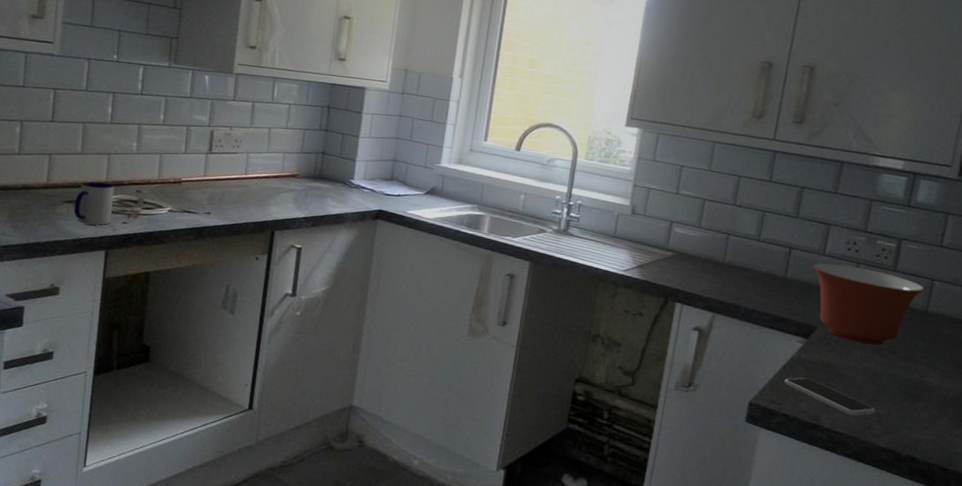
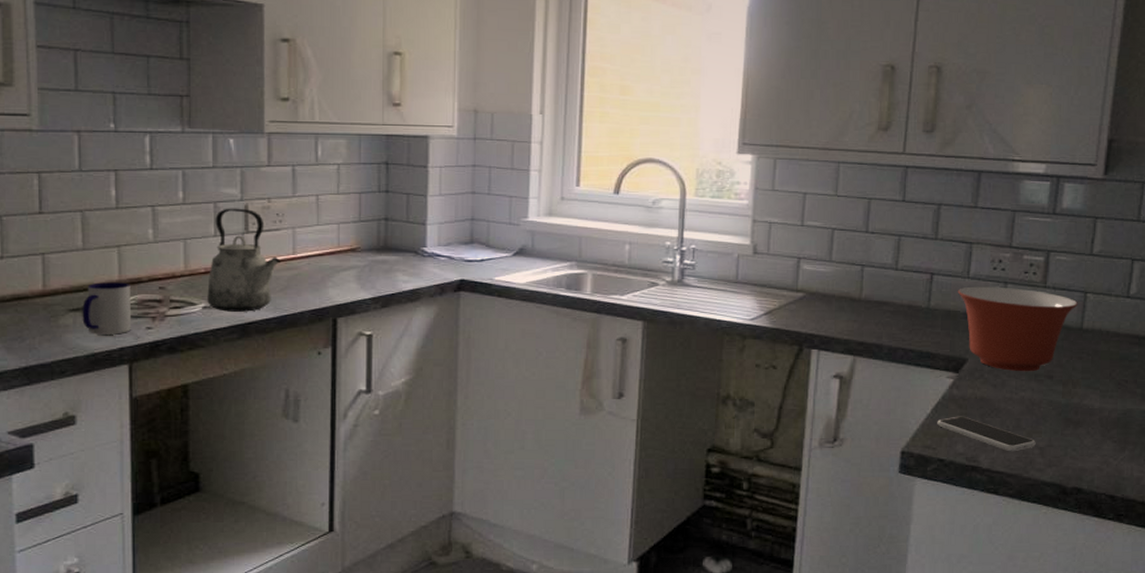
kettle: none [172,131,235,218] -> present [207,208,280,312]

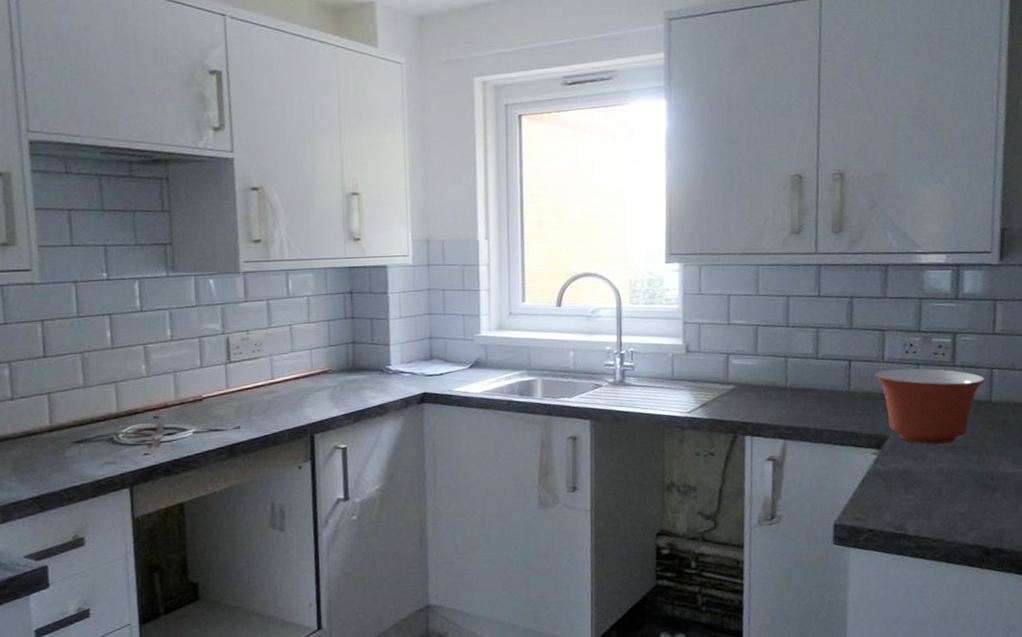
mug: present [82,282,131,335] -> none [85,414,130,463]
kettle: present [207,208,280,312] -> none [196,341,261,435]
smartphone: present [937,416,1036,451] -> none [865,488,957,518]

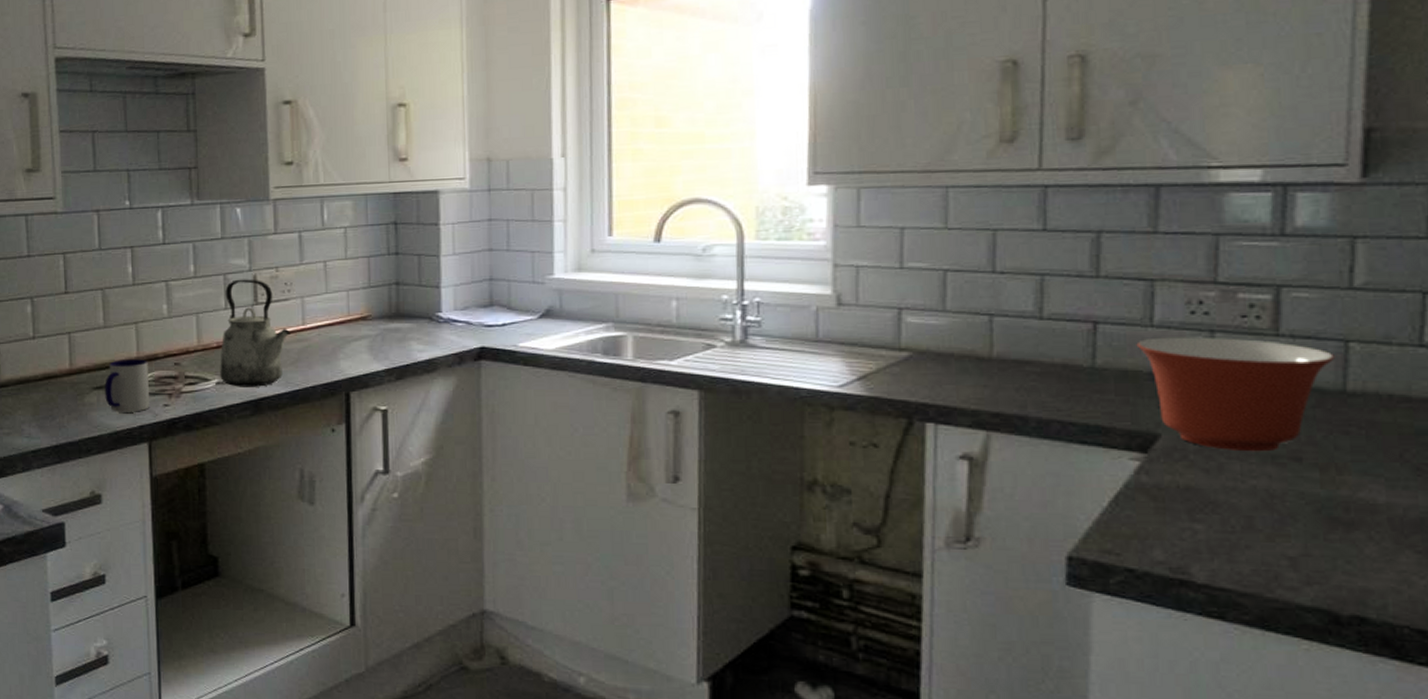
mug: none [85,414,130,463] -> present [104,359,149,412]
kettle: none [196,341,261,435] -> present [220,279,290,387]

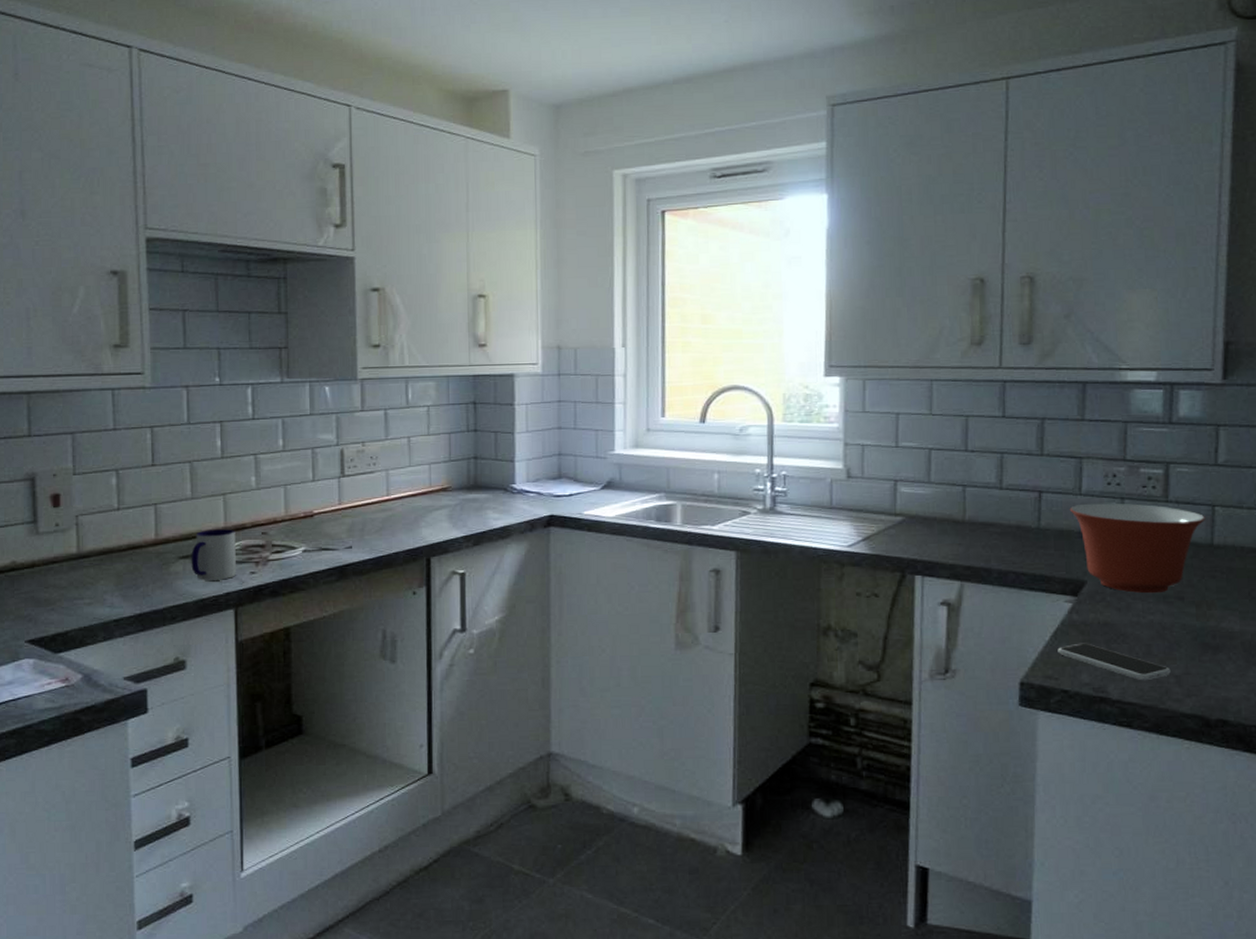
kettle: present [220,279,290,387] -> none [307,453,375,555]
smartphone: none [1119,511,1282,561] -> present [1057,643,1171,680]

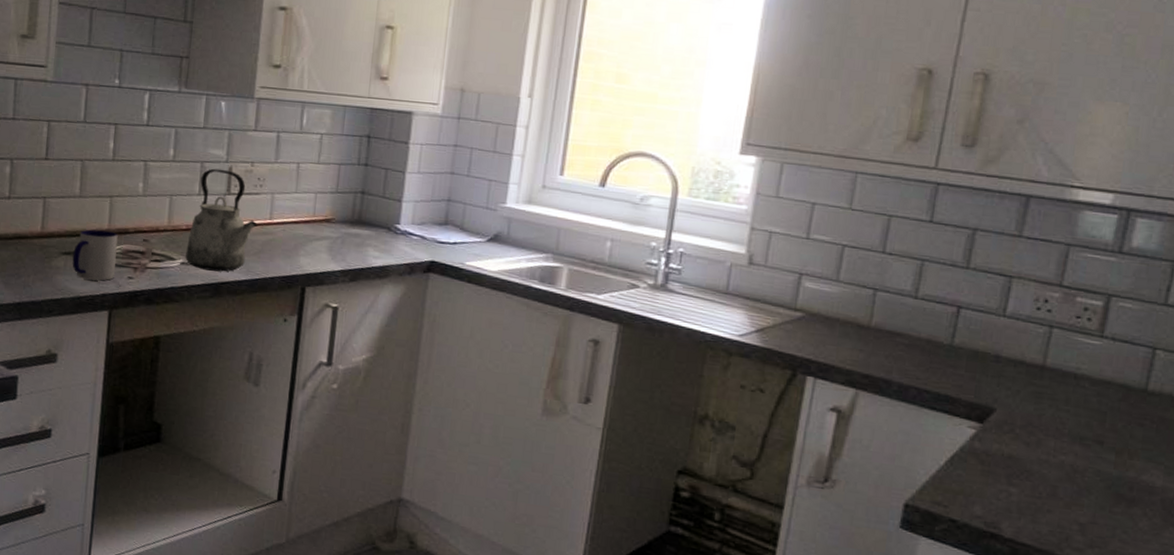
kettle: none [307,453,375,555] -> present [185,168,257,272]
smartphone: present [1057,643,1171,680] -> none [951,472,1076,523]
mixing bowl: present [1069,503,1205,594] -> none [989,326,1143,433]

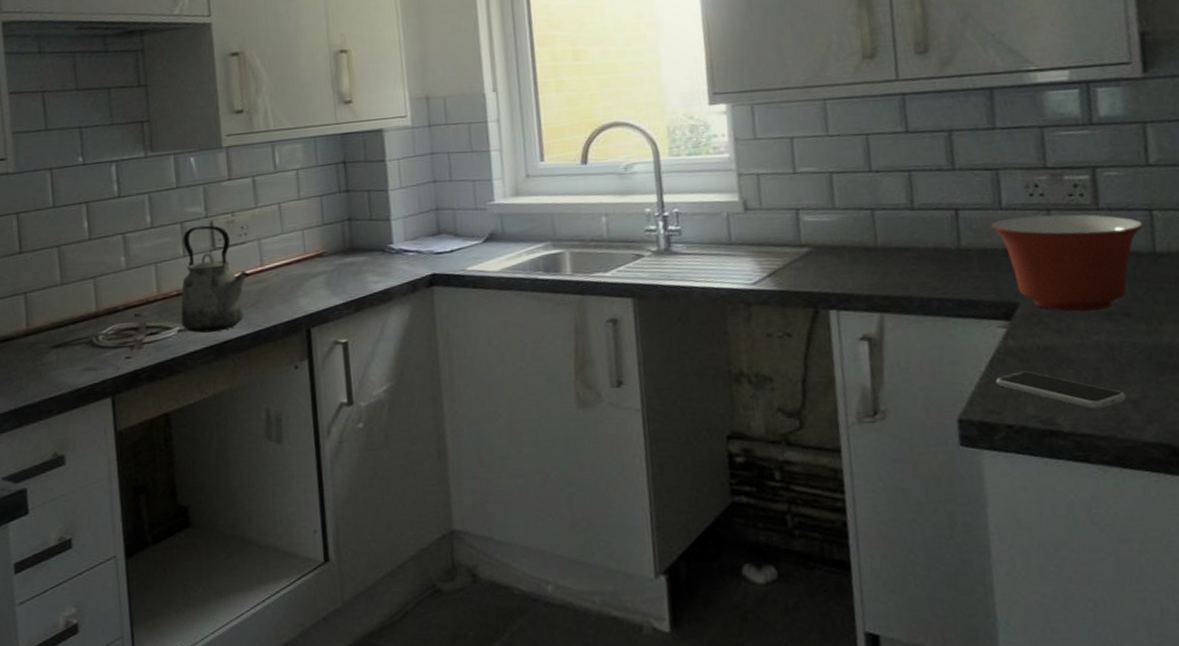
mug: present [72,229,118,281] -> none [64,313,111,370]
smartphone: none [951,472,1076,523] -> present [996,371,1127,408]
mixing bowl: none [989,326,1143,433] -> present [990,214,1144,312]

